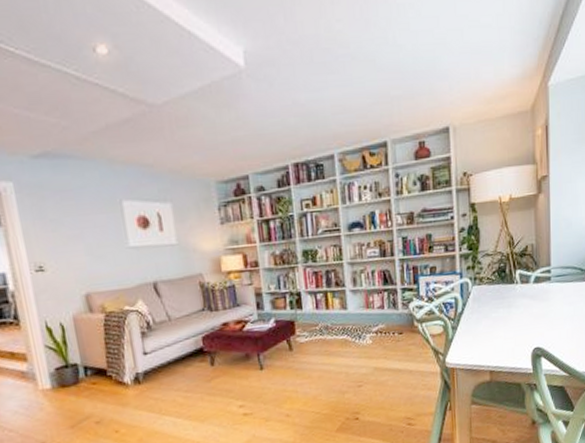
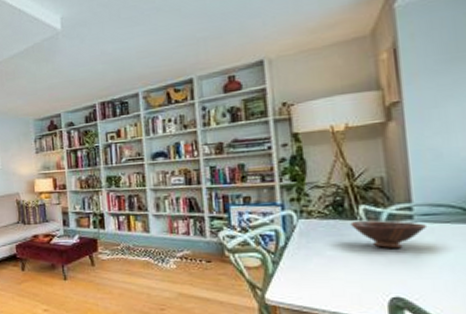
bowl: none [510,282,559,307] -> present [350,220,428,248]

